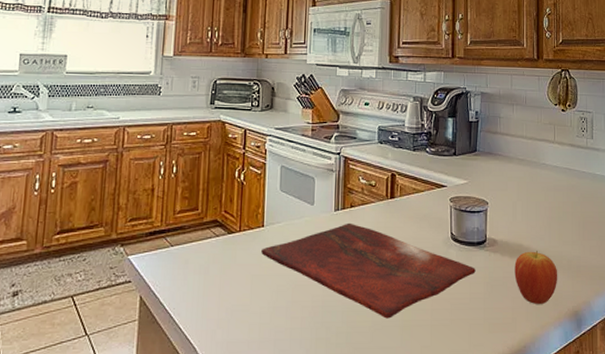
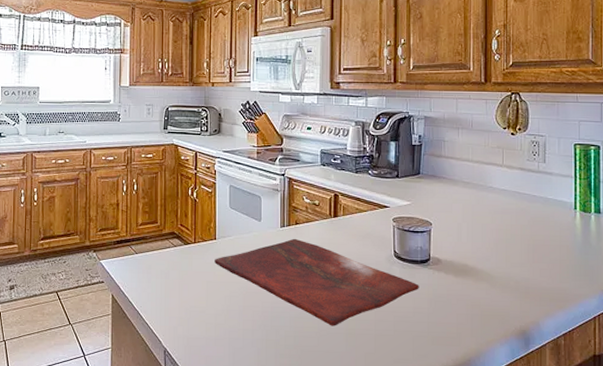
fruit: present [514,251,558,304] -> none [459,271,505,322]

